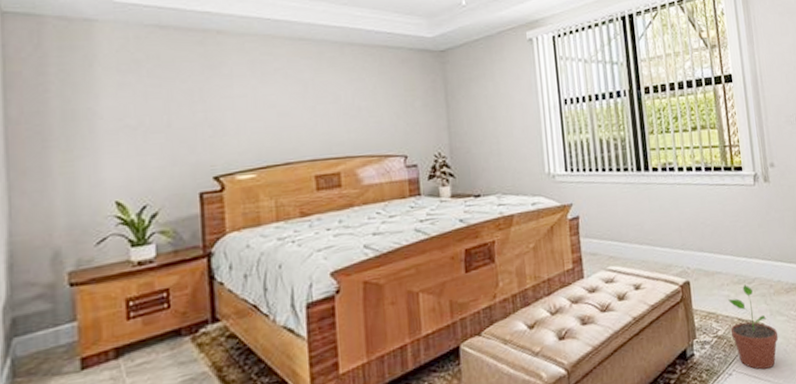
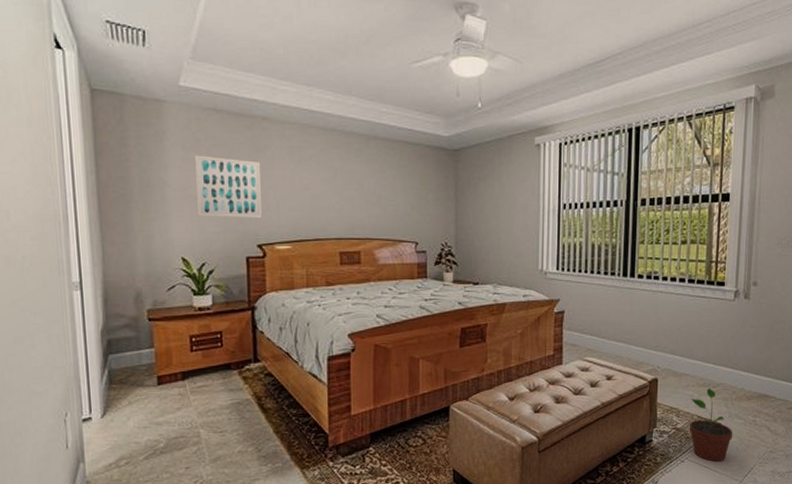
wall art: none [132,78,220,150] -> present [194,155,263,219]

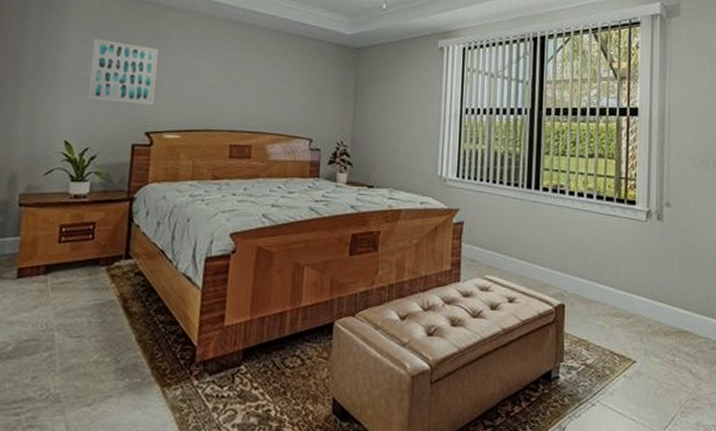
potted plant: present [689,388,733,462] -> none [600,319,650,407]

